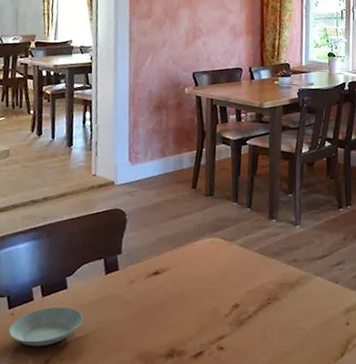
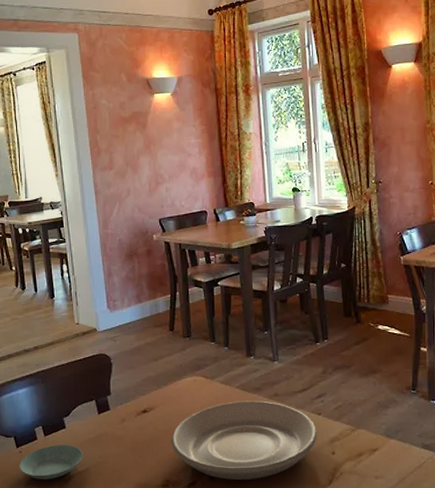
plate: none [181,265,333,350] -> present [171,400,317,480]

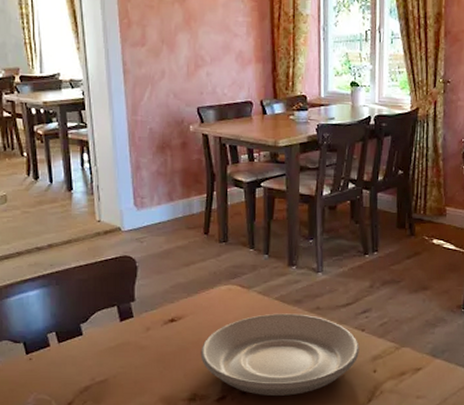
saucer: present [19,445,83,480] -> none [28,353,102,390]

